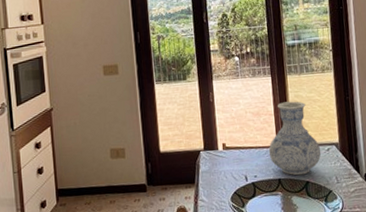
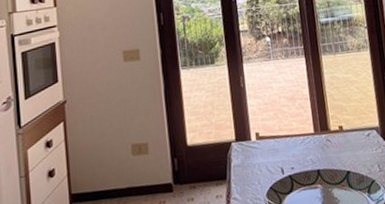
vase: present [268,101,321,176] -> none [305,83,361,166]

